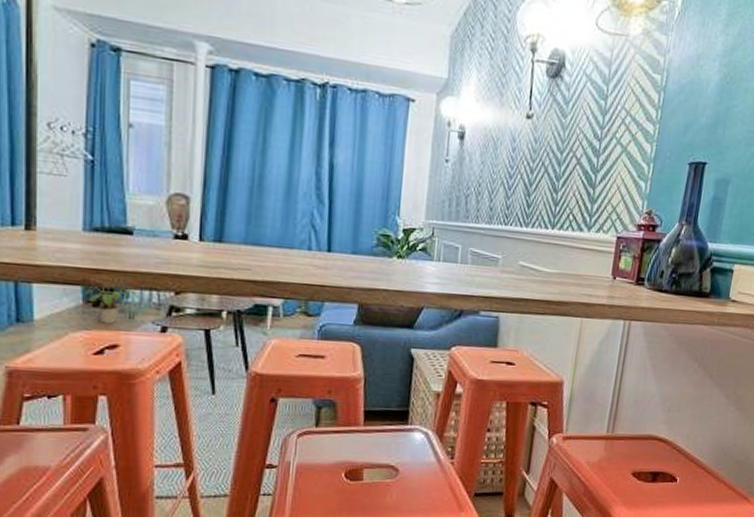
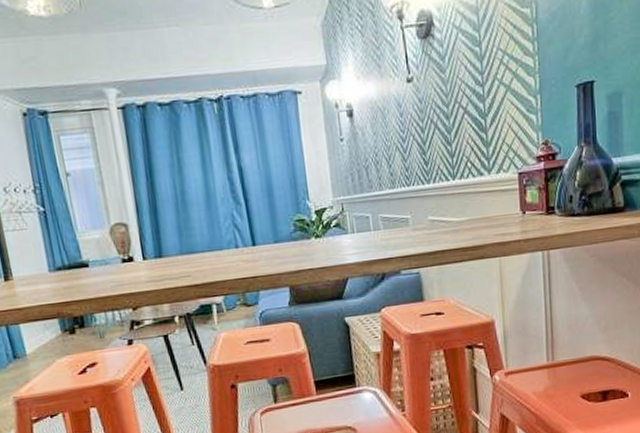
potted plant: present [84,286,135,324] -> none [61,312,101,347]

